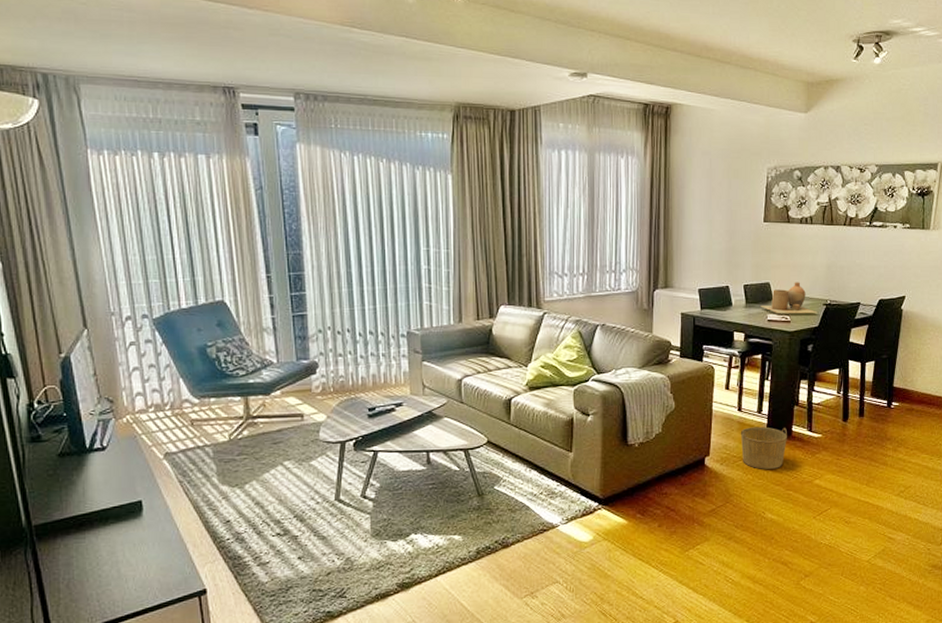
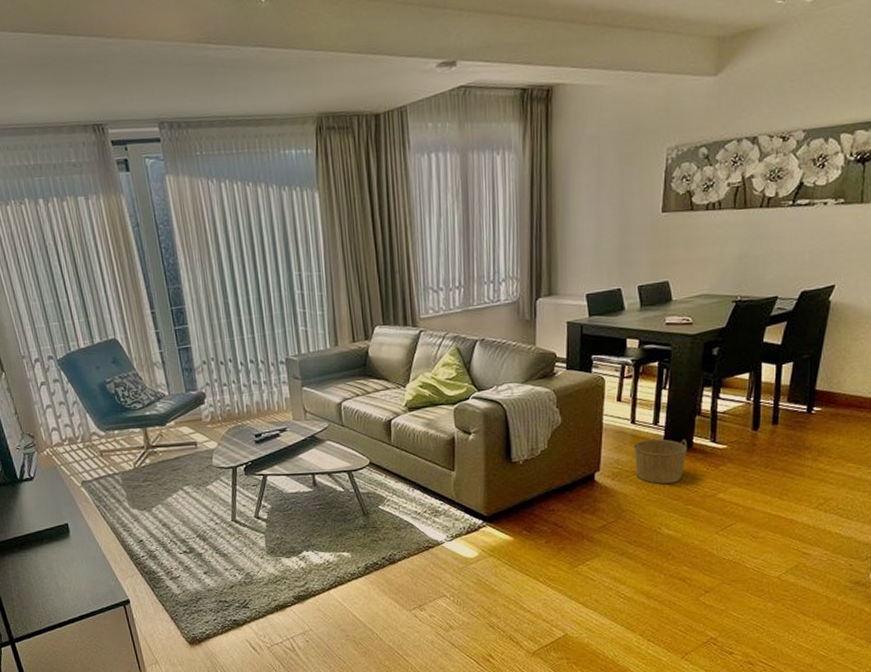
vase: present [759,282,818,313] -> none [656,278,726,315]

